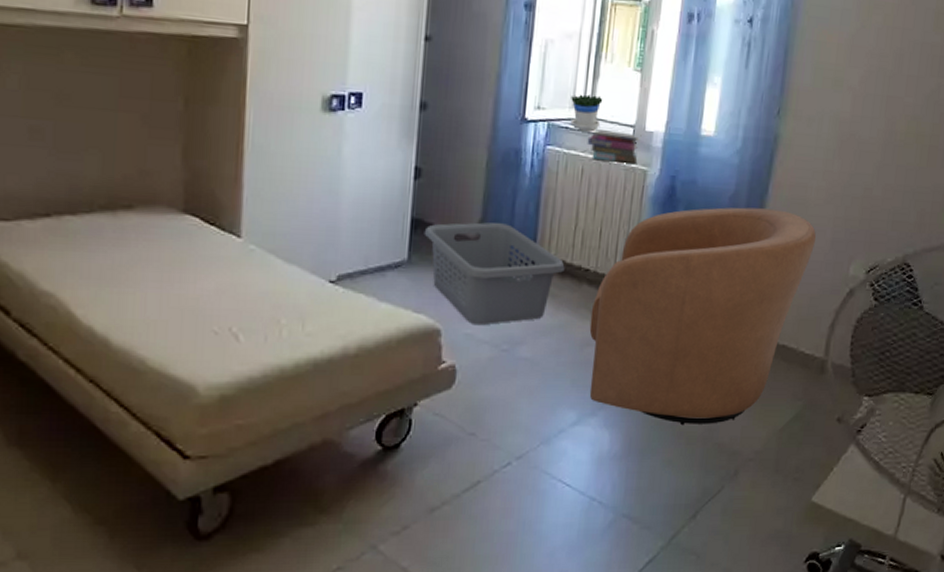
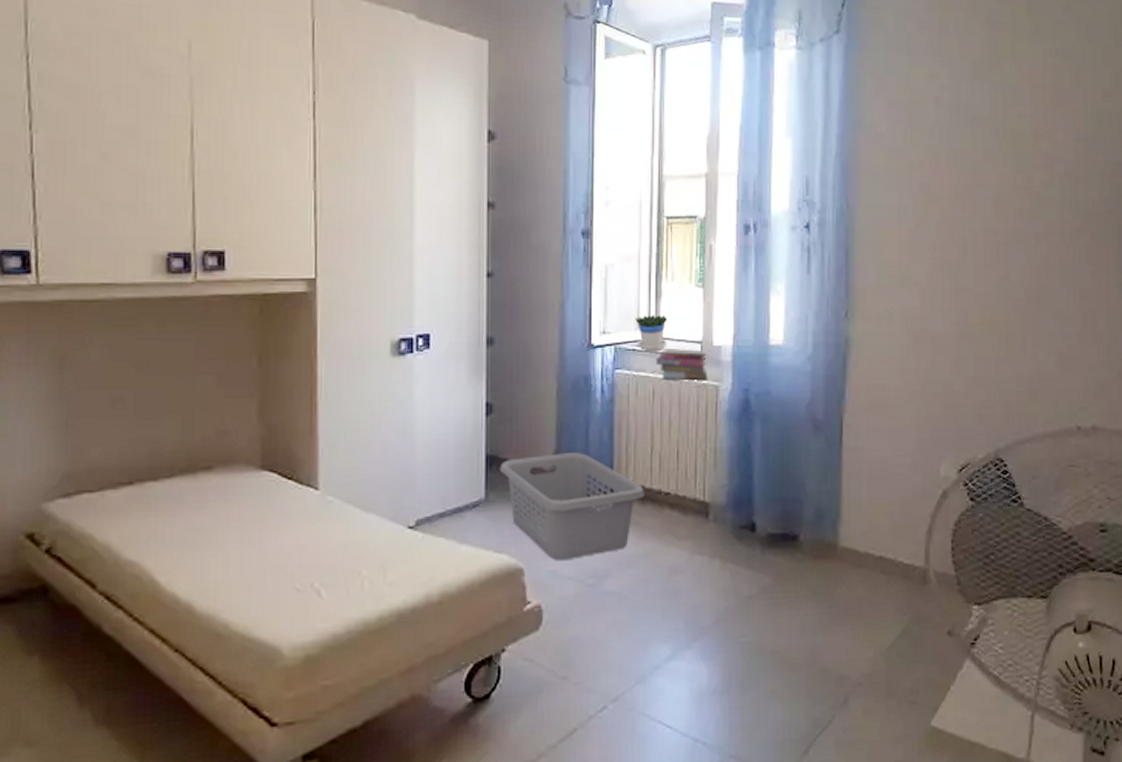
chair: present [589,207,816,426] -> none [675,414,900,652]

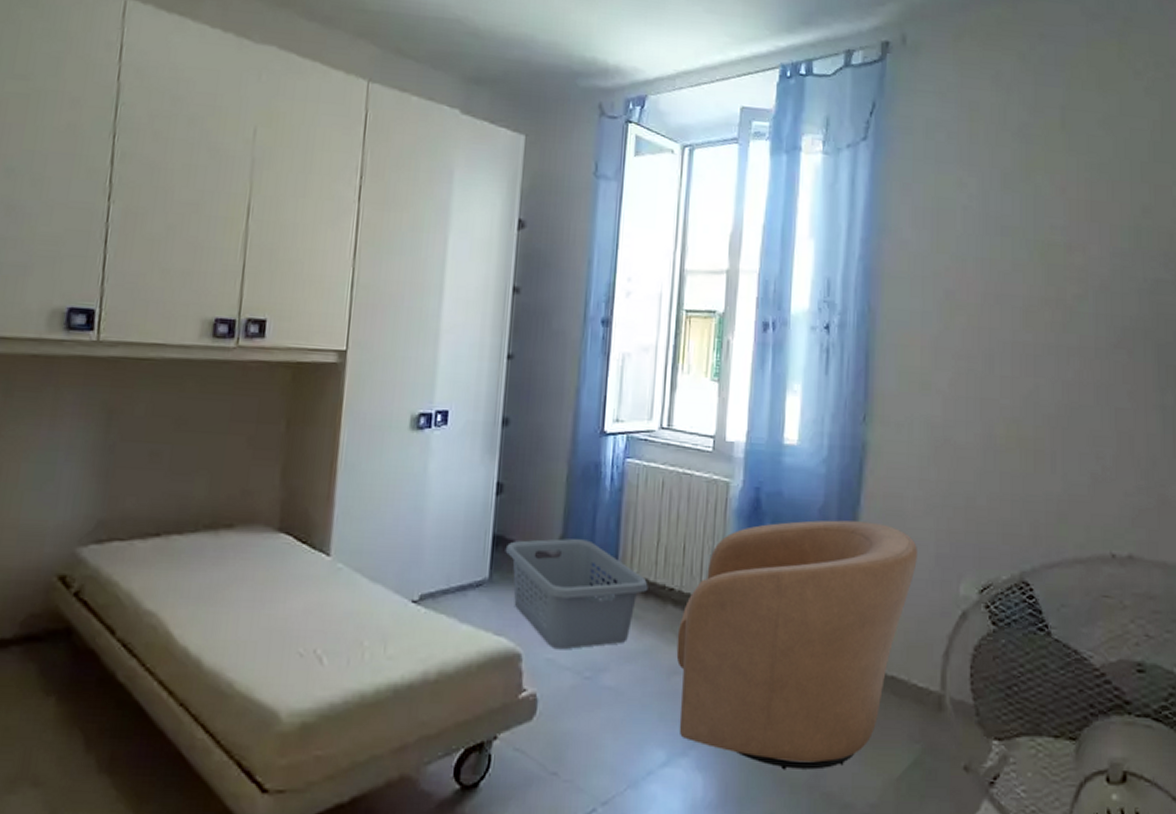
flowerpot: present [635,315,668,352] -> none [649,405,681,444]
books: present [655,349,710,380] -> none [667,441,722,475]
chair: none [675,414,900,652] -> present [676,520,917,770]

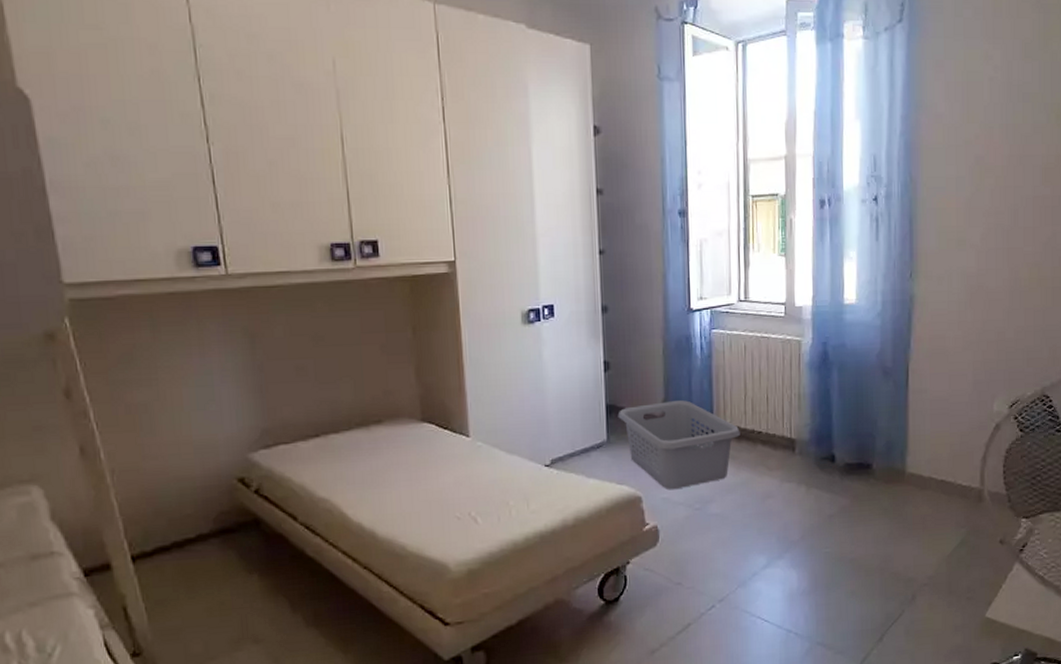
chair: present [676,520,917,770] -> none [767,360,959,560]

